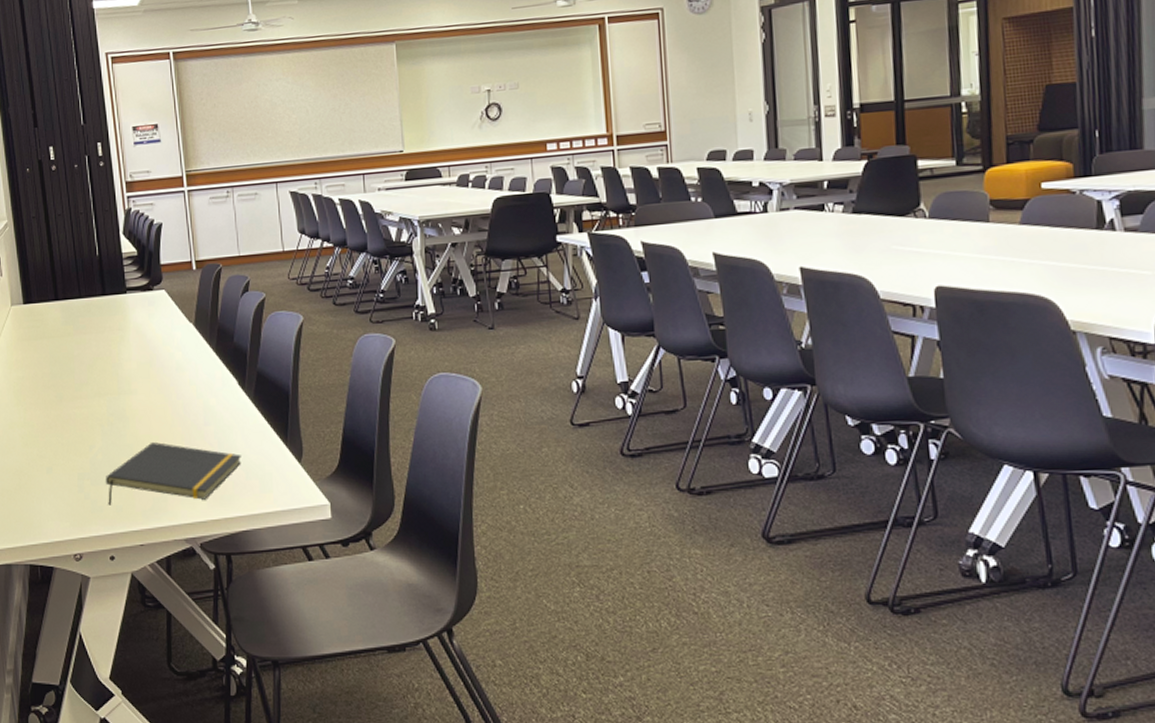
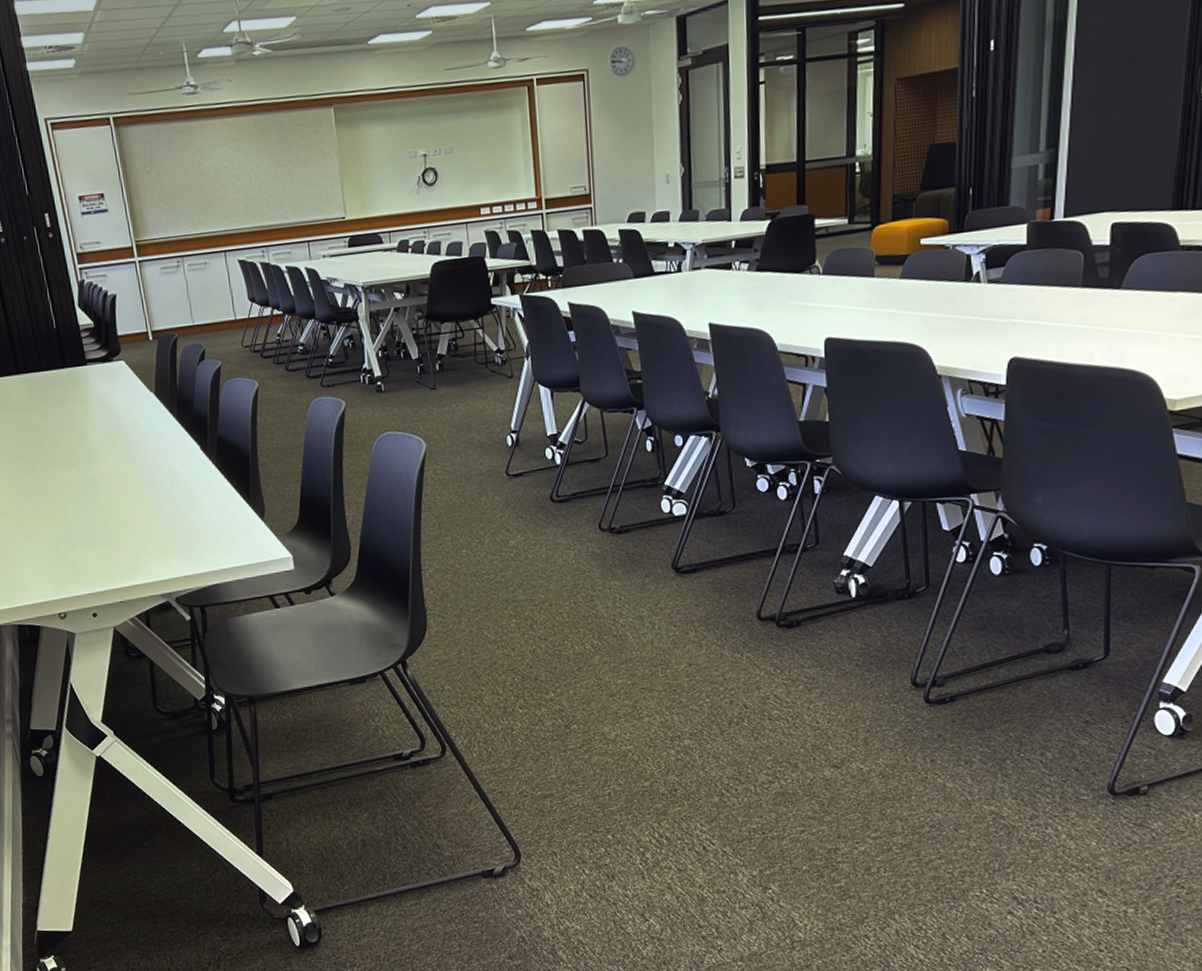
notepad: present [105,442,241,506] -> none [81,507,209,567]

